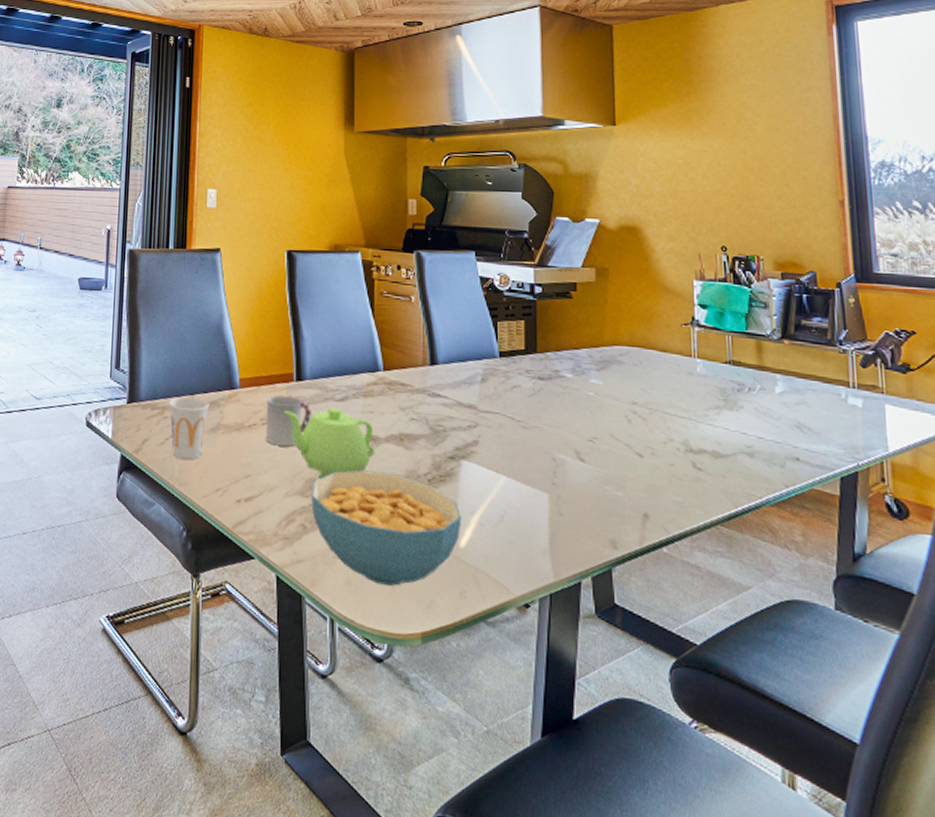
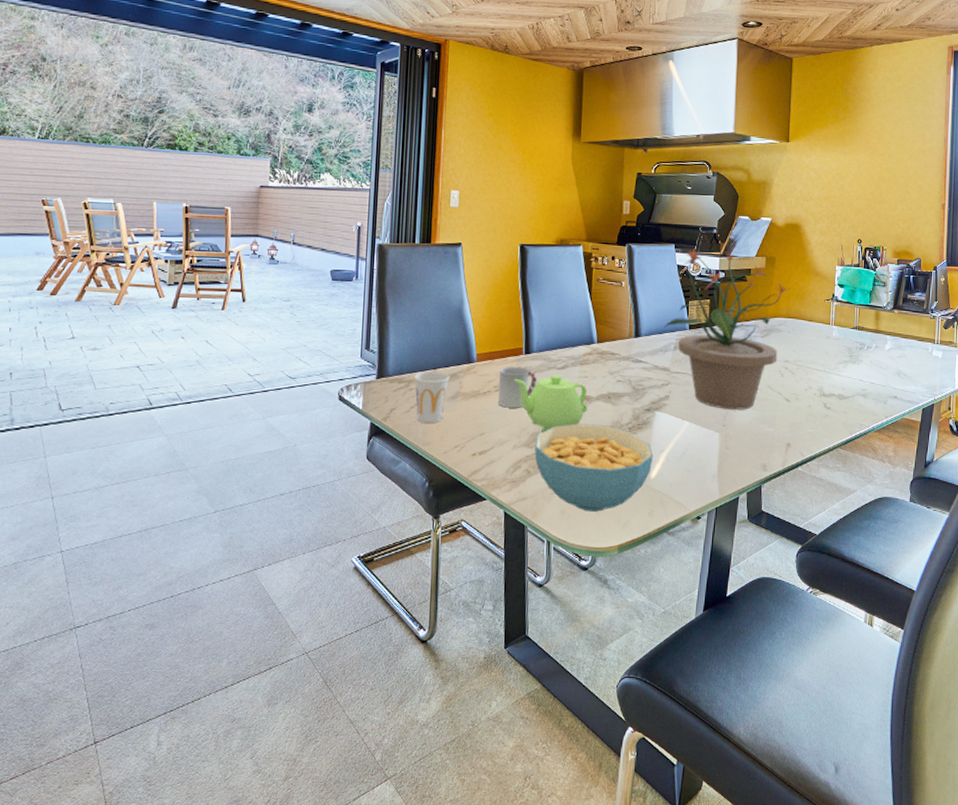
potted plant: none [467,256,631,465] -> present [664,248,790,410]

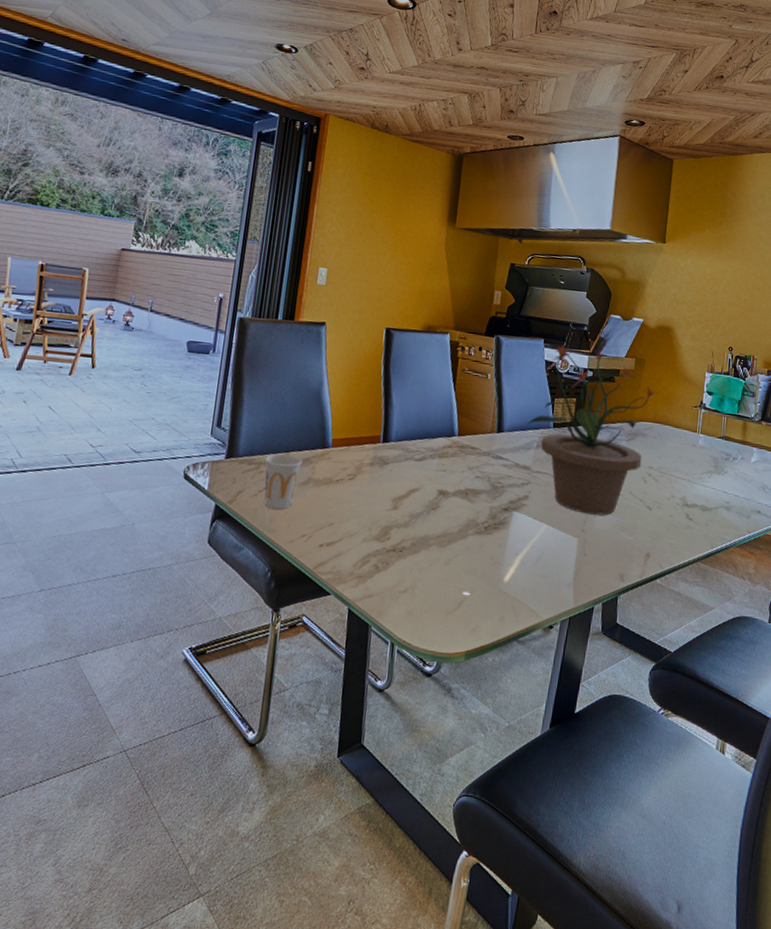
cup: present [498,367,537,408] -> none [351,454,393,499]
teapot: present [514,375,588,432] -> none [370,466,444,527]
cereal bowl: present [534,423,654,512] -> none [385,519,508,614]

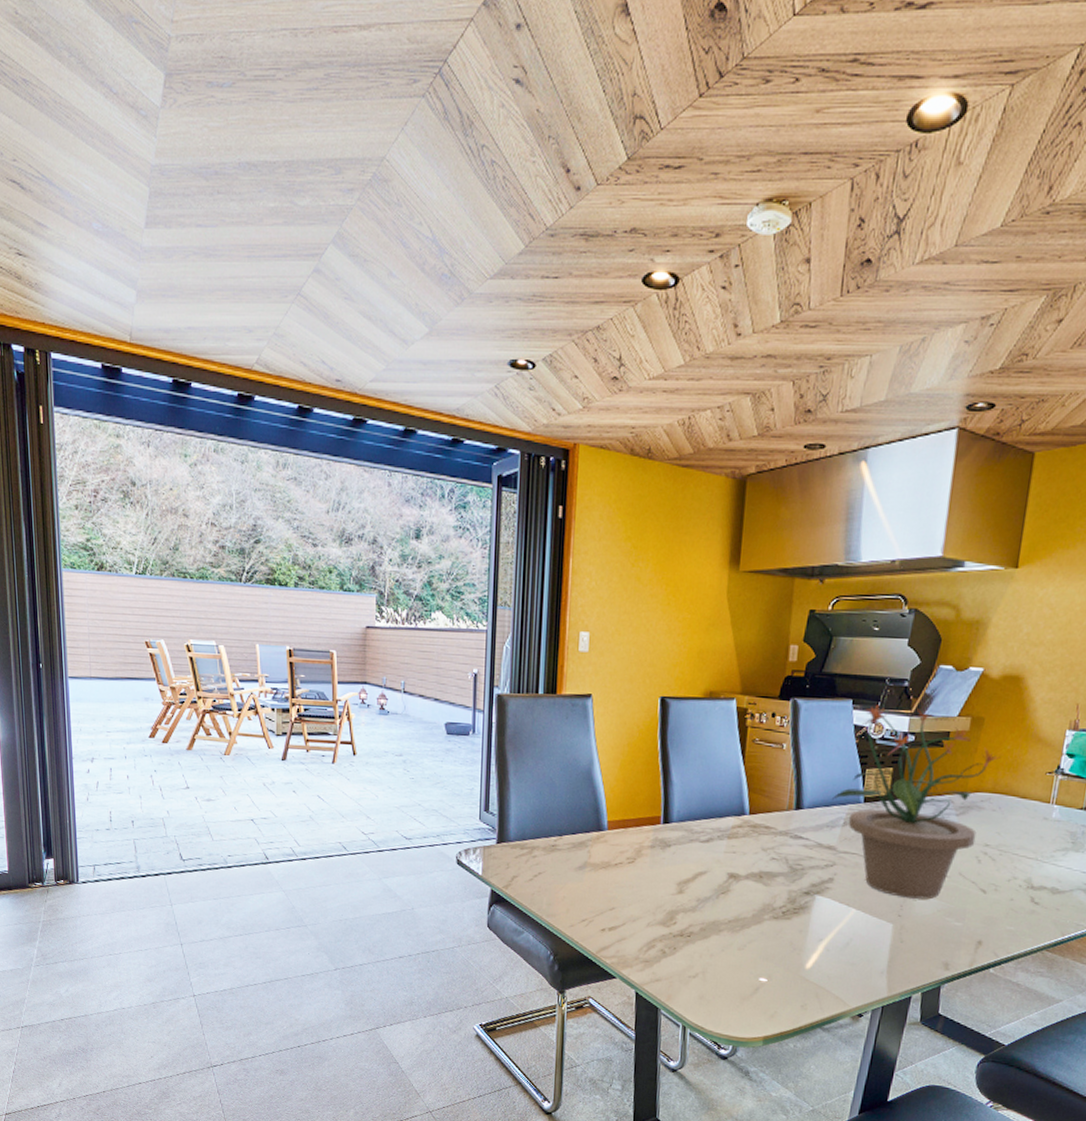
cup: present [264,453,303,510] -> none [537,837,577,895]

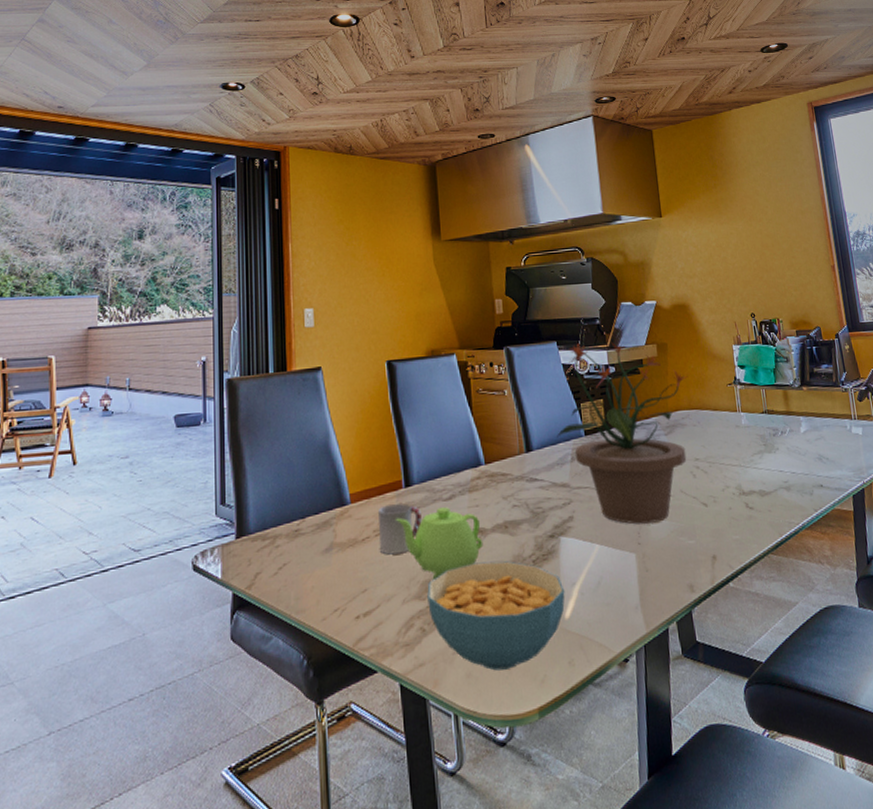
cup: none [632,837,676,883] -> present [378,503,422,555]
teapot: none [650,848,735,911] -> present [396,507,484,579]
cereal bowl: none [671,903,811,1000] -> present [427,561,565,671]

